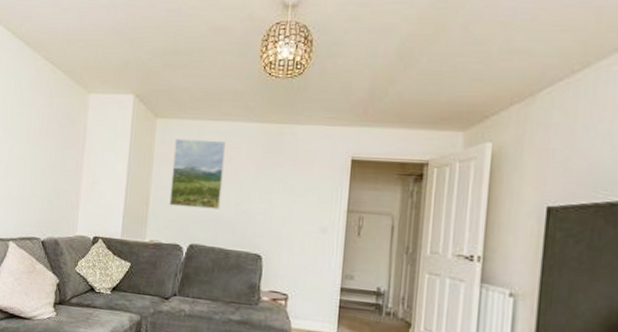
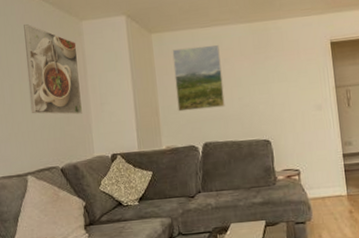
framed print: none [24,89,80,189] -> present [24,24,82,115]

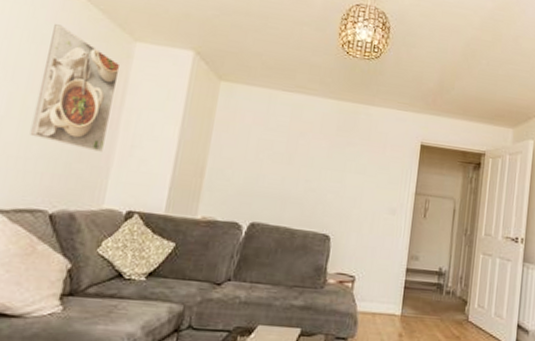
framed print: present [172,44,225,112] -> none [229,106,298,186]

